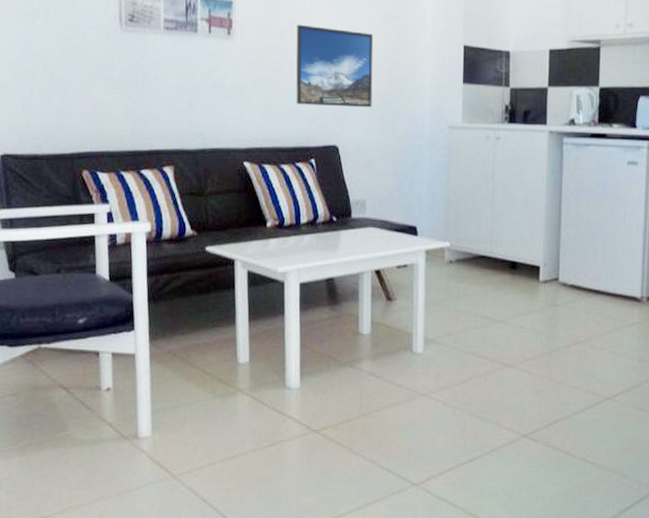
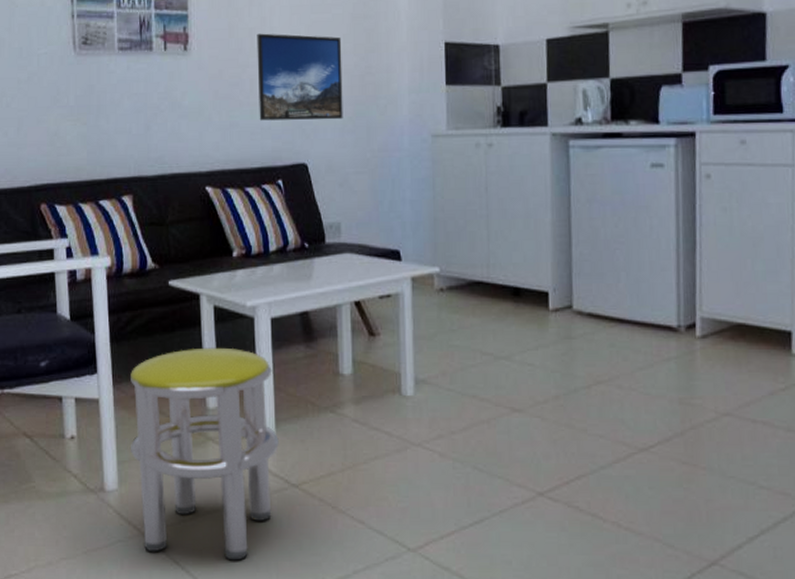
stool: none [163,308,303,498] -> present [129,347,279,561]

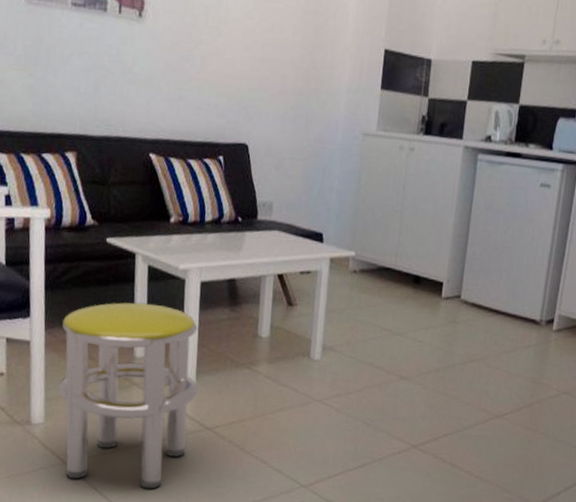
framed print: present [257,33,343,121] -> none [207,12,292,107]

